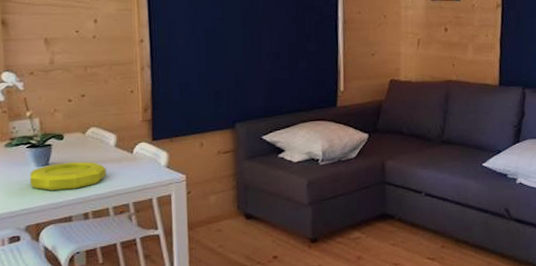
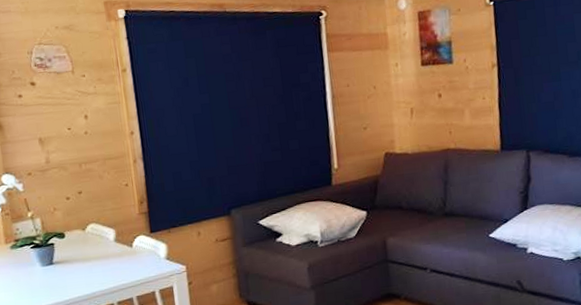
bowl: present [29,161,106,190] -> none [36,258,109,289]

